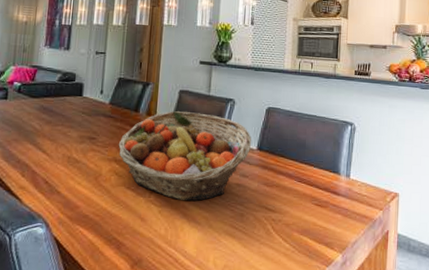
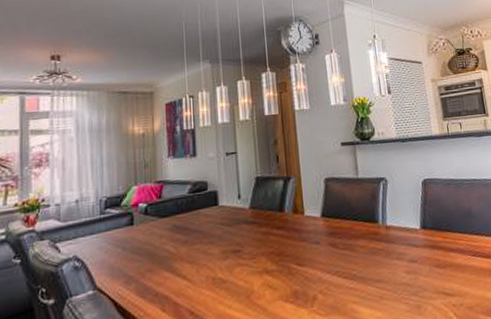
fruit basket: present [118,111,252,202] -> none [267,199,414,304]

